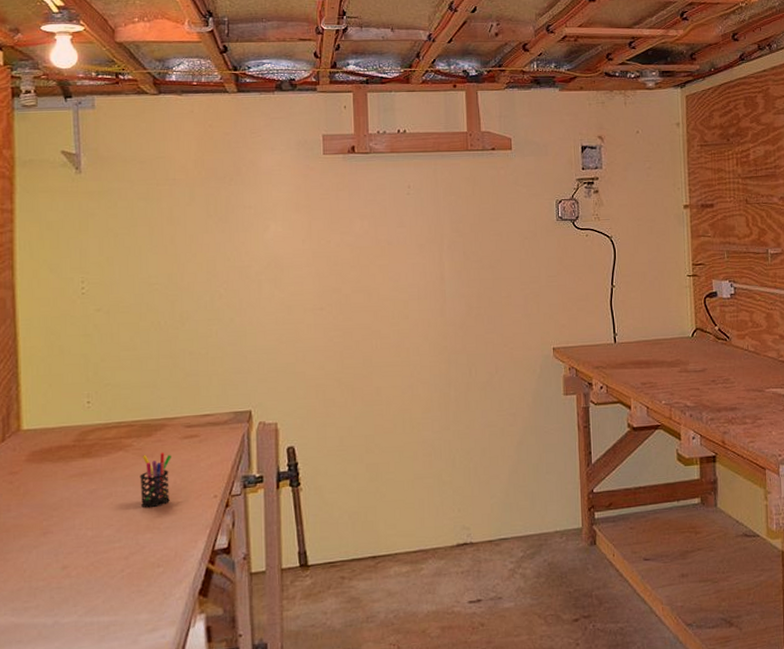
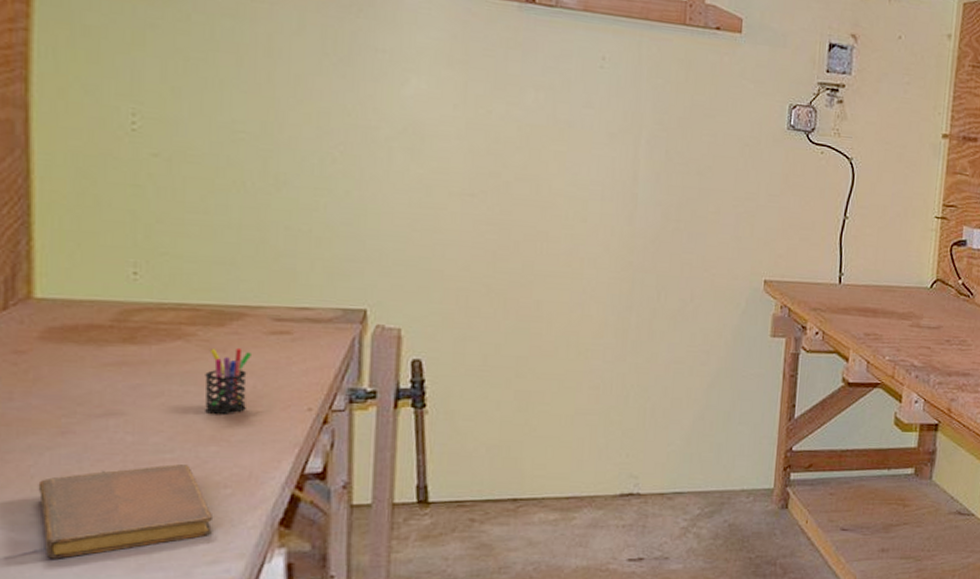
notebook: none [29,550,151,637] -> present [38,463,212,559]

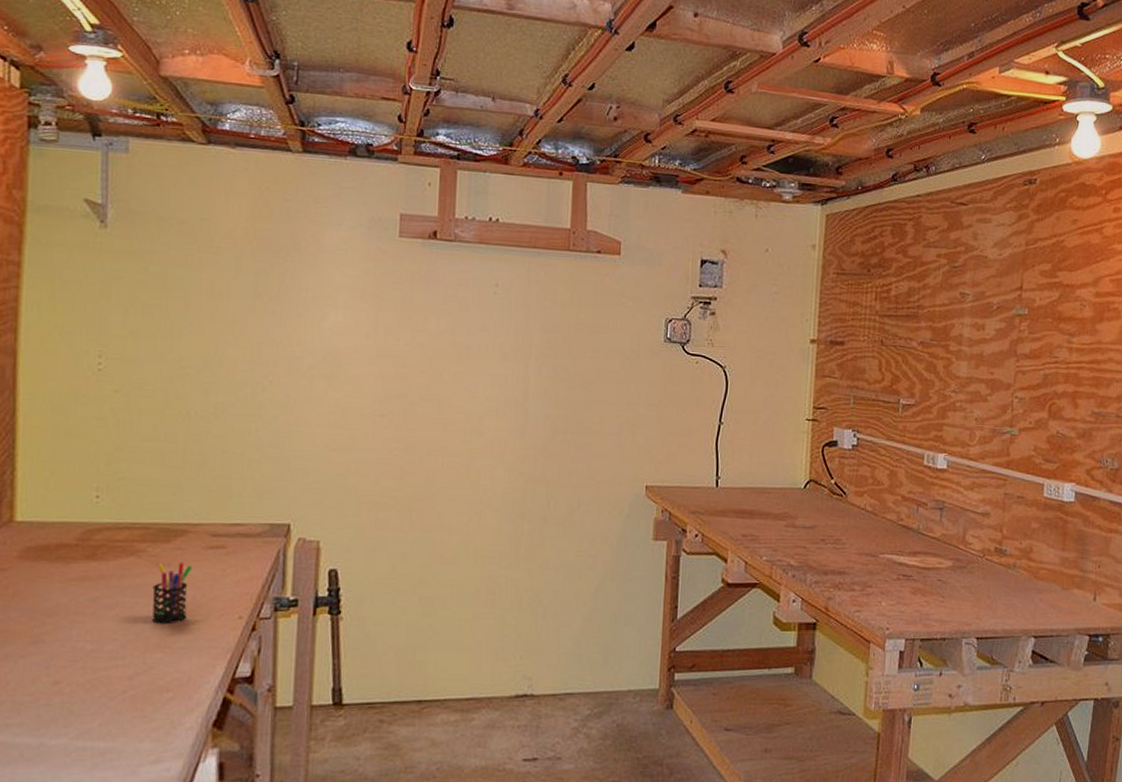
notebook: present [38,463,212,559] -> none [12,669,156,759]

